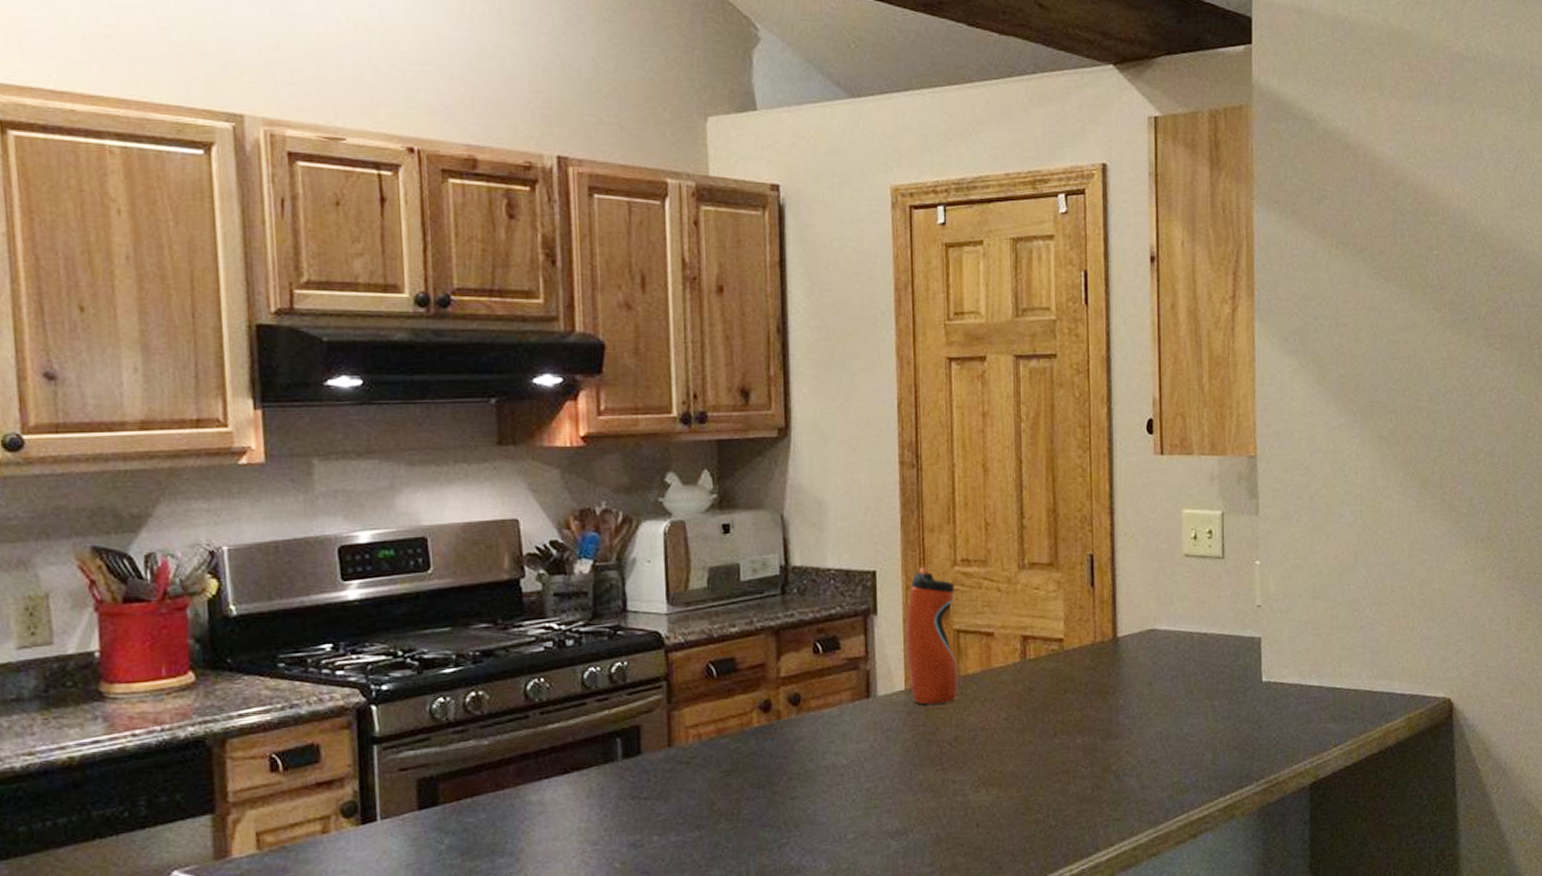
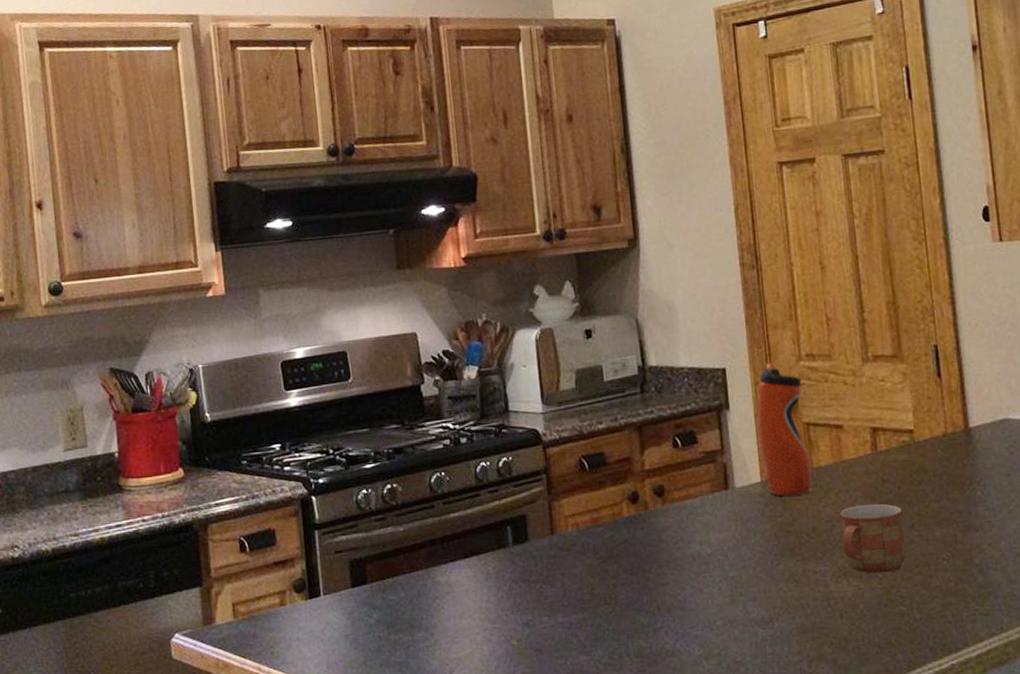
mug: none [983,712,1047,782] -> present [839,503,906,574]

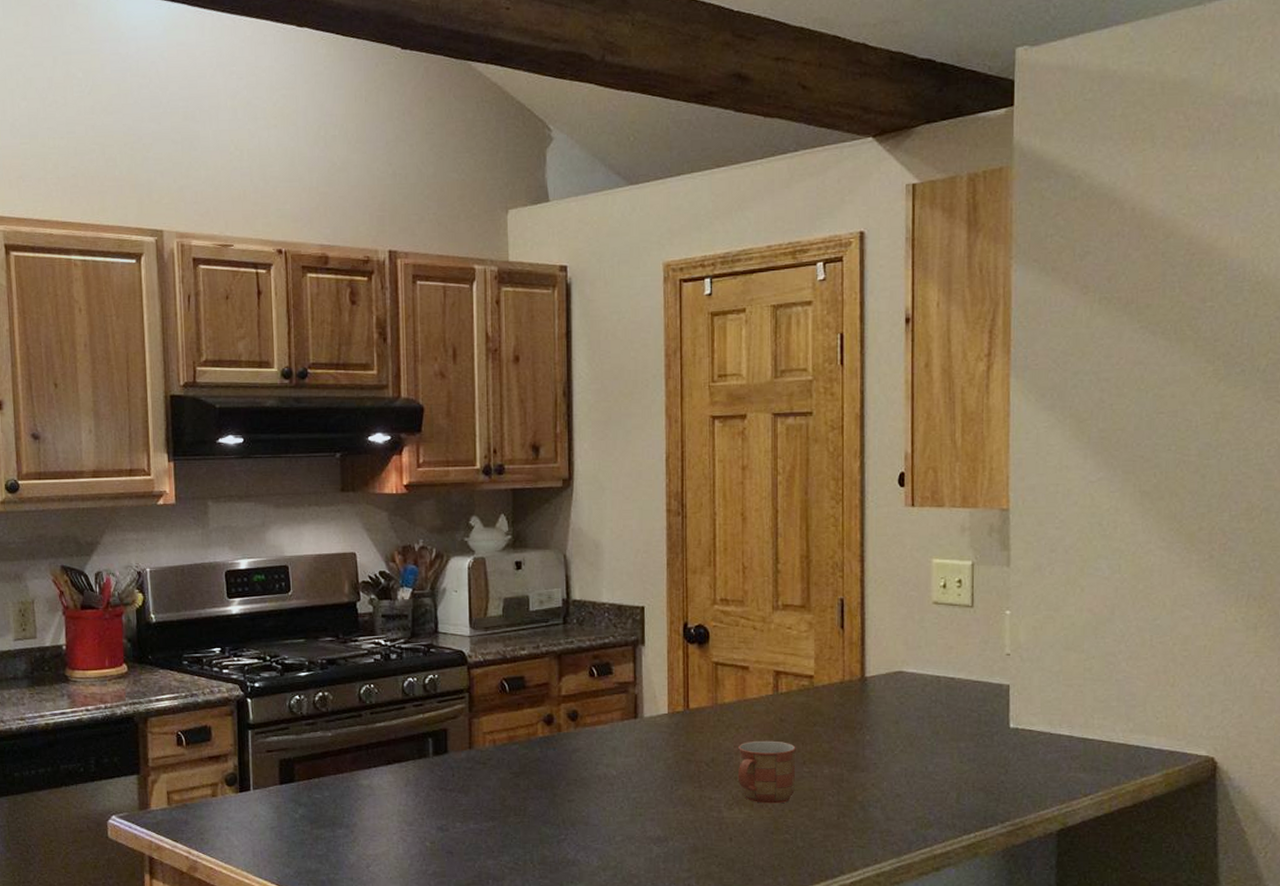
water bottle: present [757,362,812,496] -> none [670,604,716,728]

